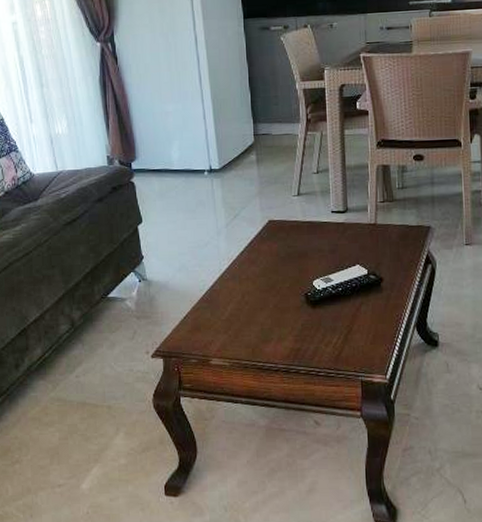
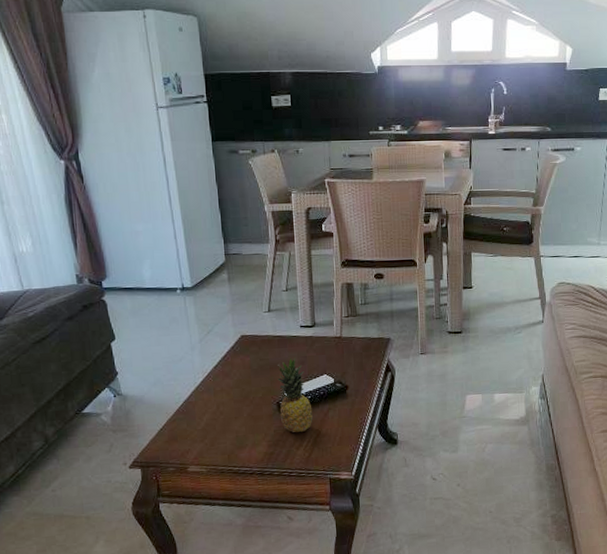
fruit: none [306,246,344,328] -> present [277,358,313,433]

